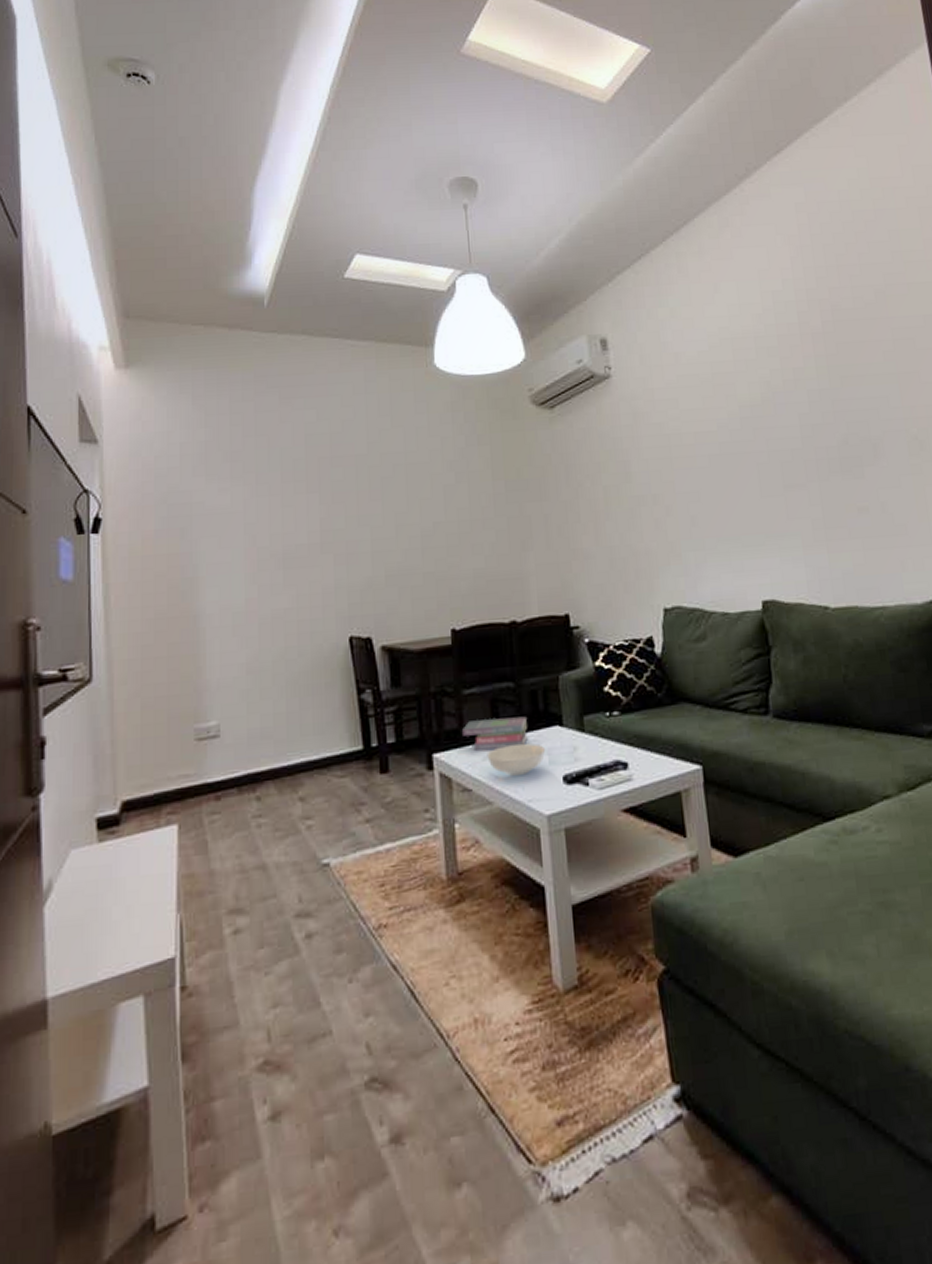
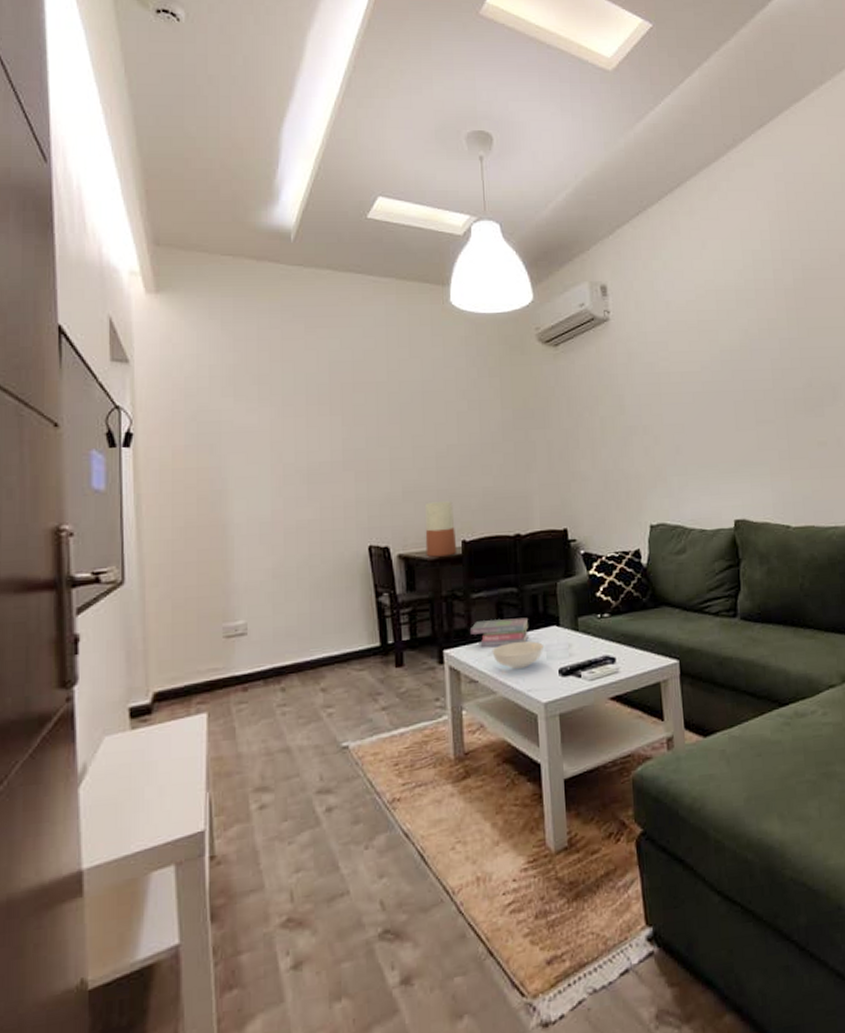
vase: none [409,585,447,649] -> present [424,501,457,558]

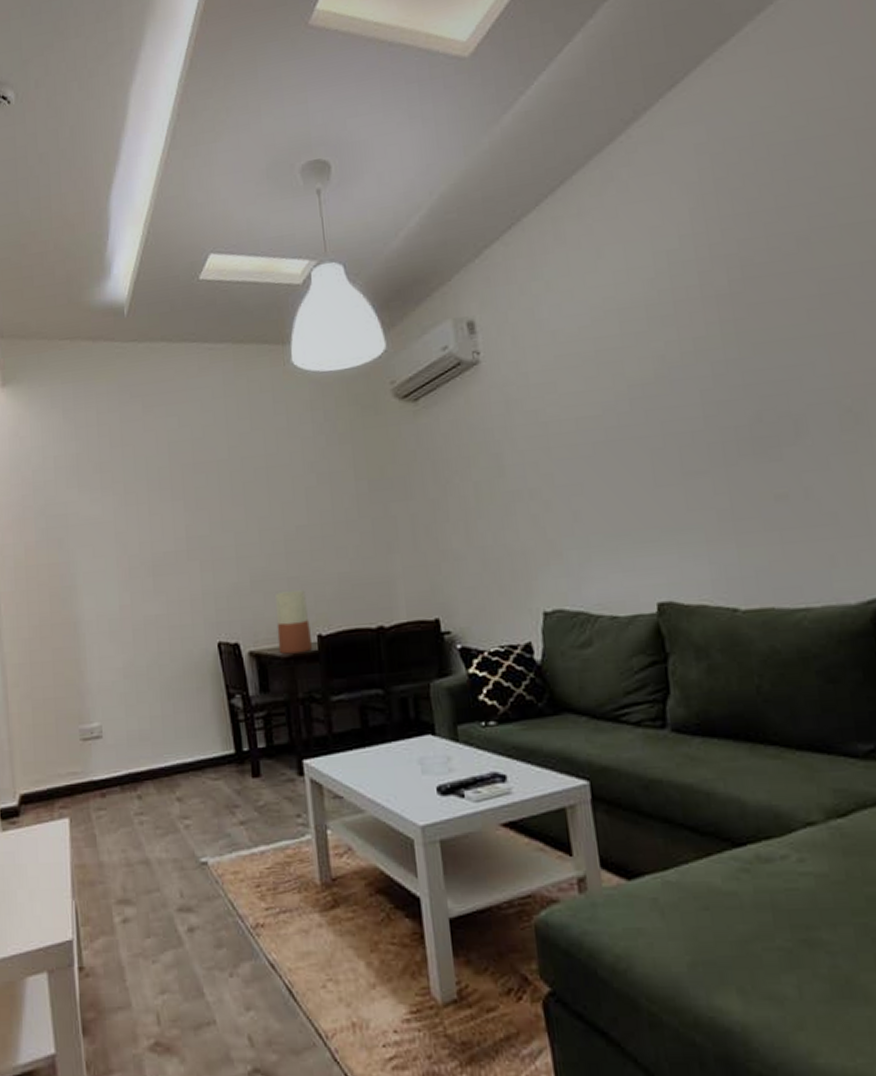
books: present [471,617,528,648] -> none [332,724,399,759]
bowl: present [492,641,545,670] -> none [357,752,418,786]

